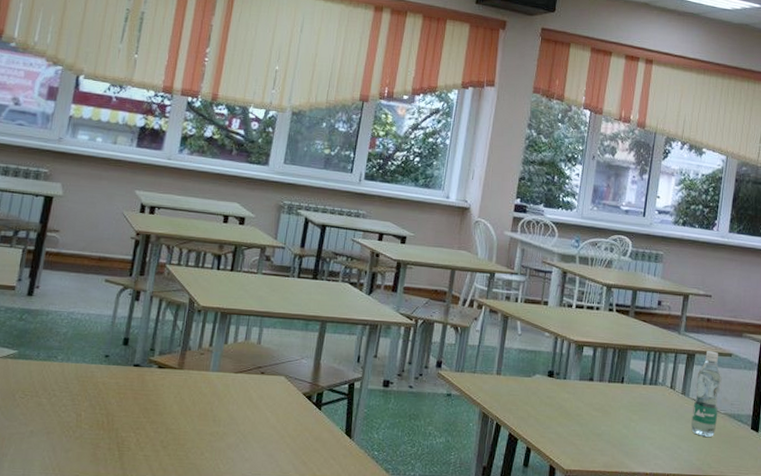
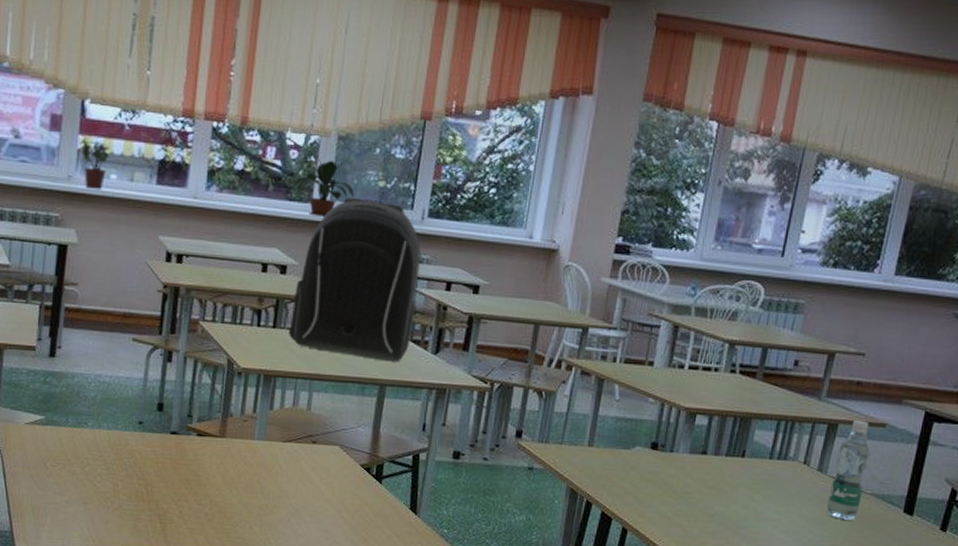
potted plant: none [70,107,98,151] -> present [78,138,110,190]
backpack: none [243,161,358,300] -> present [288,197,421,361]
potted plant: none [252,127,304,178] -> present [292,155,354,218]

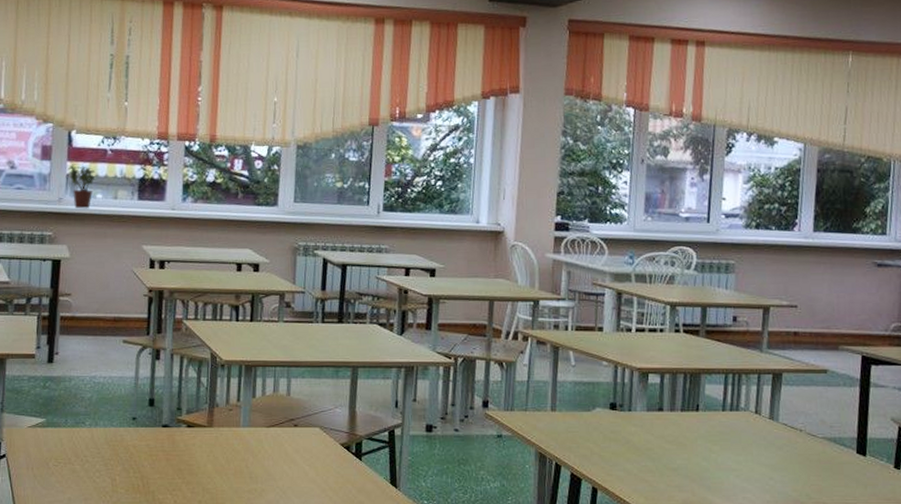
backpack: present [288,197,421,361] -> none [264,198,380,344]
potted plant: present [292,155,354,218] -> none [259,164,315,219]
bottle: present [827,420,871,520] -> none [783,368,817,464]

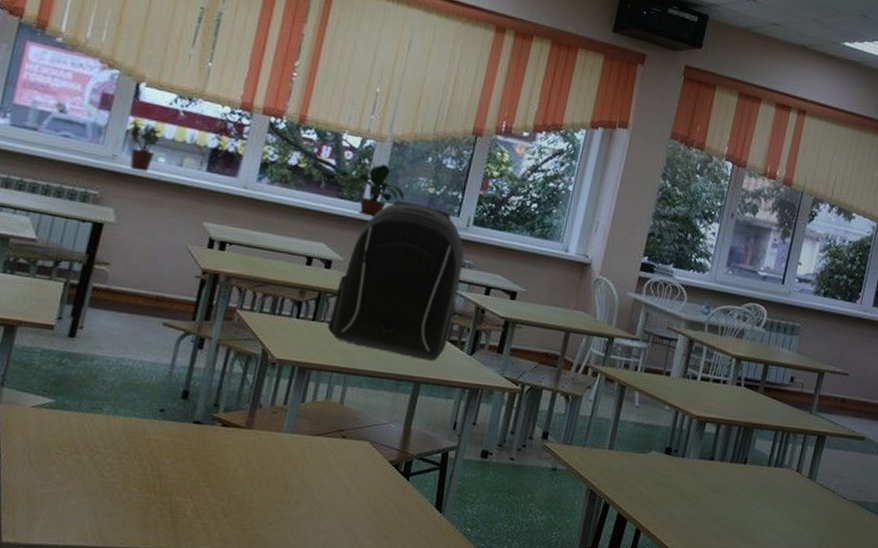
potted plant: none [259,164,315,219] -> present [344,158,405,218]
backpack: none [264,198,380,344] -> present [327,200,464,360]

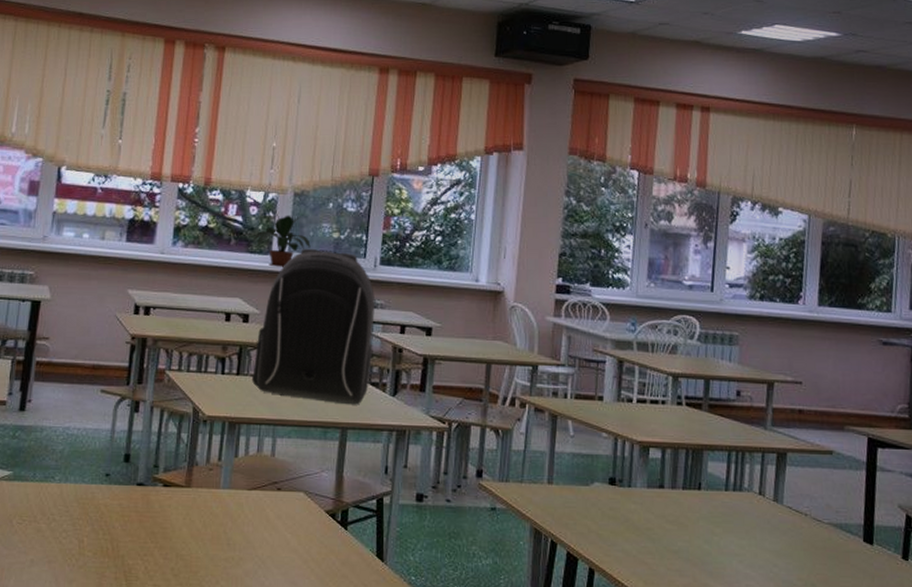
potted plant: present [127,119,162,172] -> none [53,201,84,249]

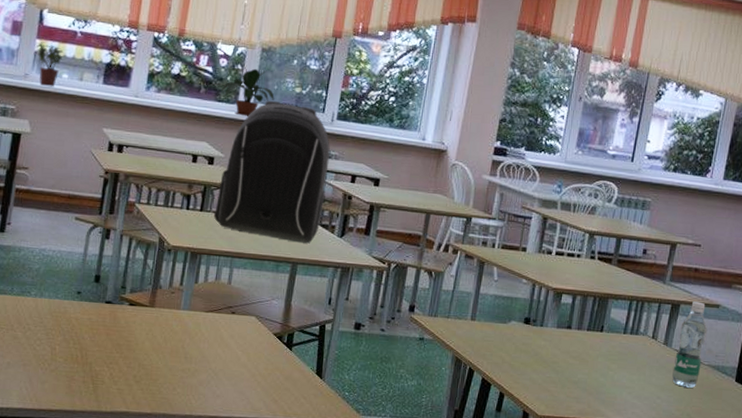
potted plant: none [53,201,84,249] -> present [35,42,64,87]
bottle: none [788,448,823,552] -> present [672,301,708,388]

